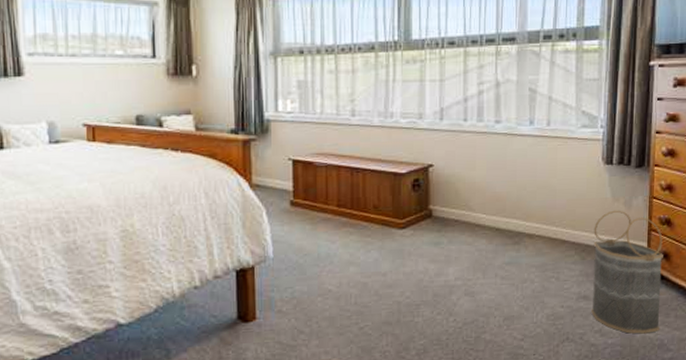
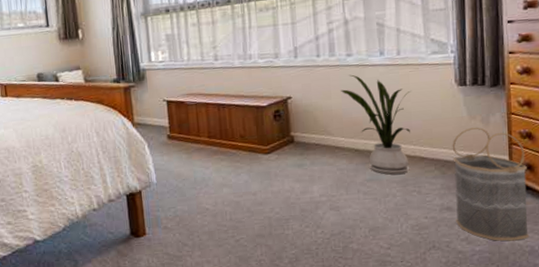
house plant: none [486,144,557,259] -> present [341,74,410,175]

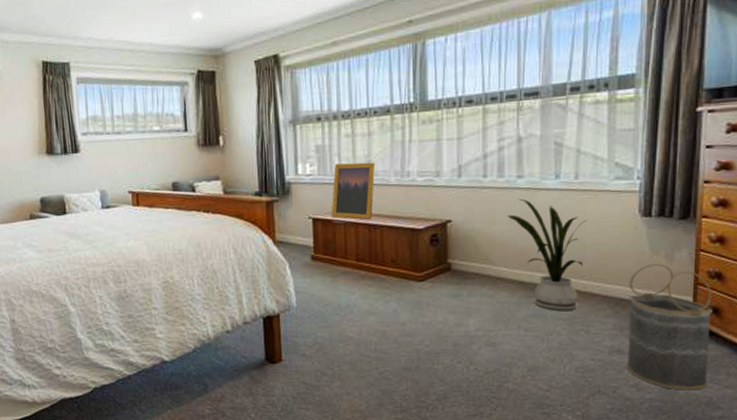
picture frame: none [183,47,221,100] -> present [331,162,375,220]

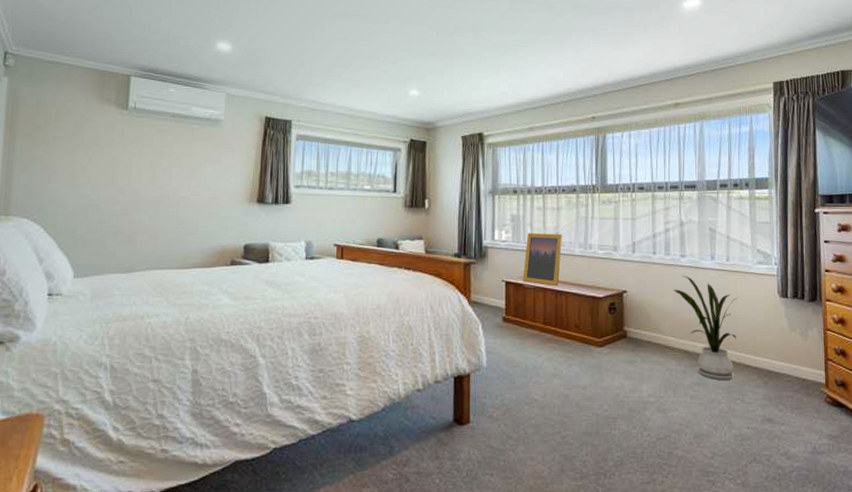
basket: present [626,263,713,390] -> none [774,339,844,459]

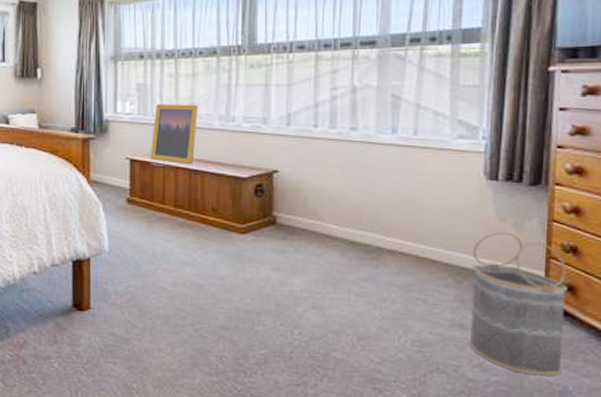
house plant: present [674,275,737,381] -> none [339,152,426,278]
basket: none [774,339,844,459] -> present [469,231,567,376]

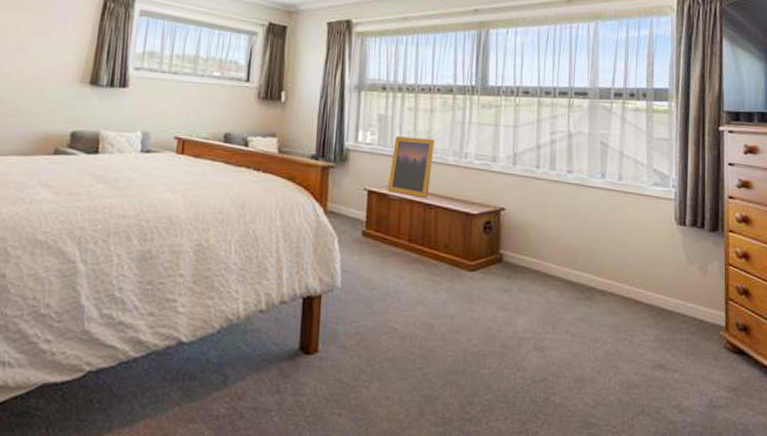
basket: present [469,231,567,376] -> none [668,274,744,415]

